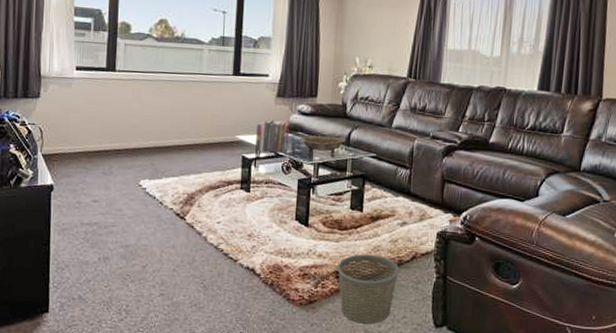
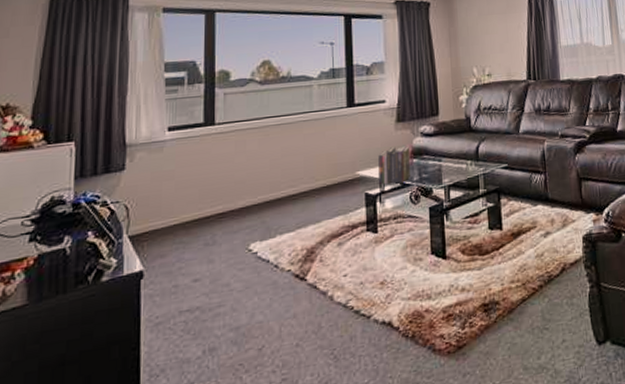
decorative bowl: present [300,135,345,158] -> none [426,152,474,180]
basket: present [337,254,400,324] -> none [484,275,551,361]

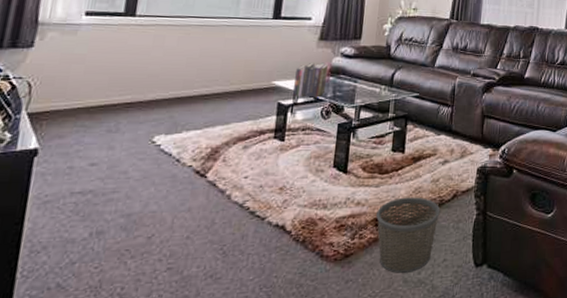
basket: none [484,275,551,361] -> present [376,197,441,273]

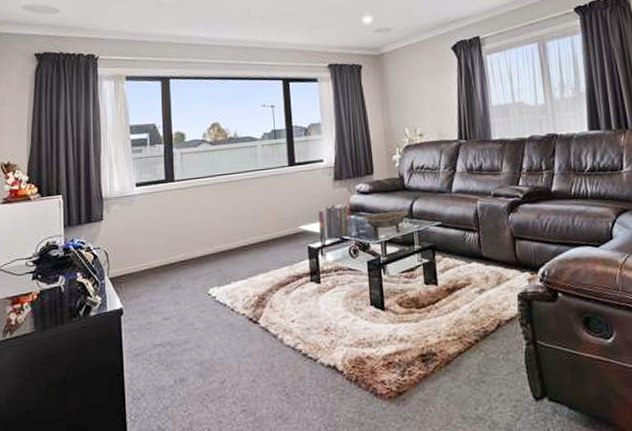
decorative bowl: none [341,77,389,100] -> present [362,210,408,236]
basket: present [376,197,441,273] -> none [421,329,487,410]

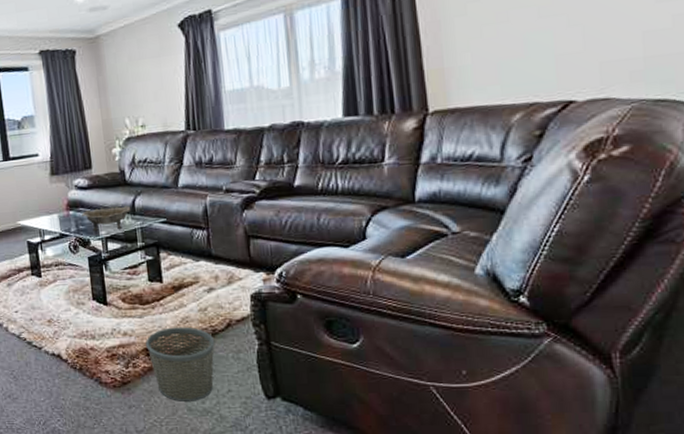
books: present [318,203,349,240] -> none [36,198,68,235]
basket: none [421,329,487,410] -> present [146,327,215,401]

